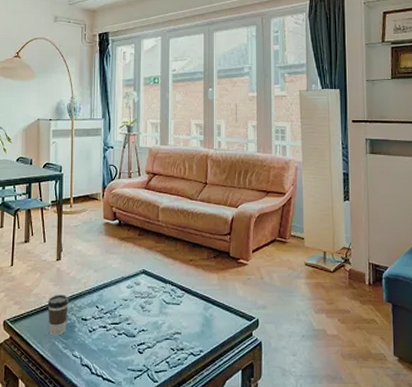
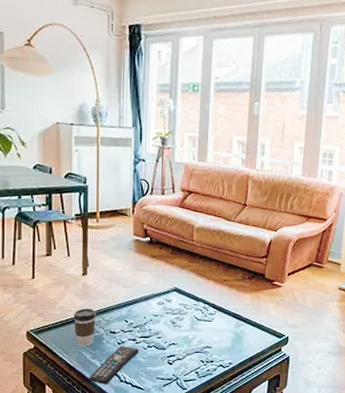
remote control: none [61,333,110,377] -> present [89,345,139,384]

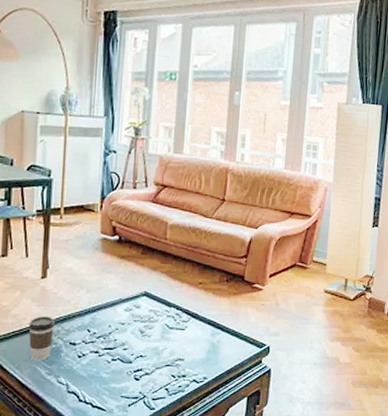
remote control: present [89,345,139,384] -> none [43,359,102,405]

